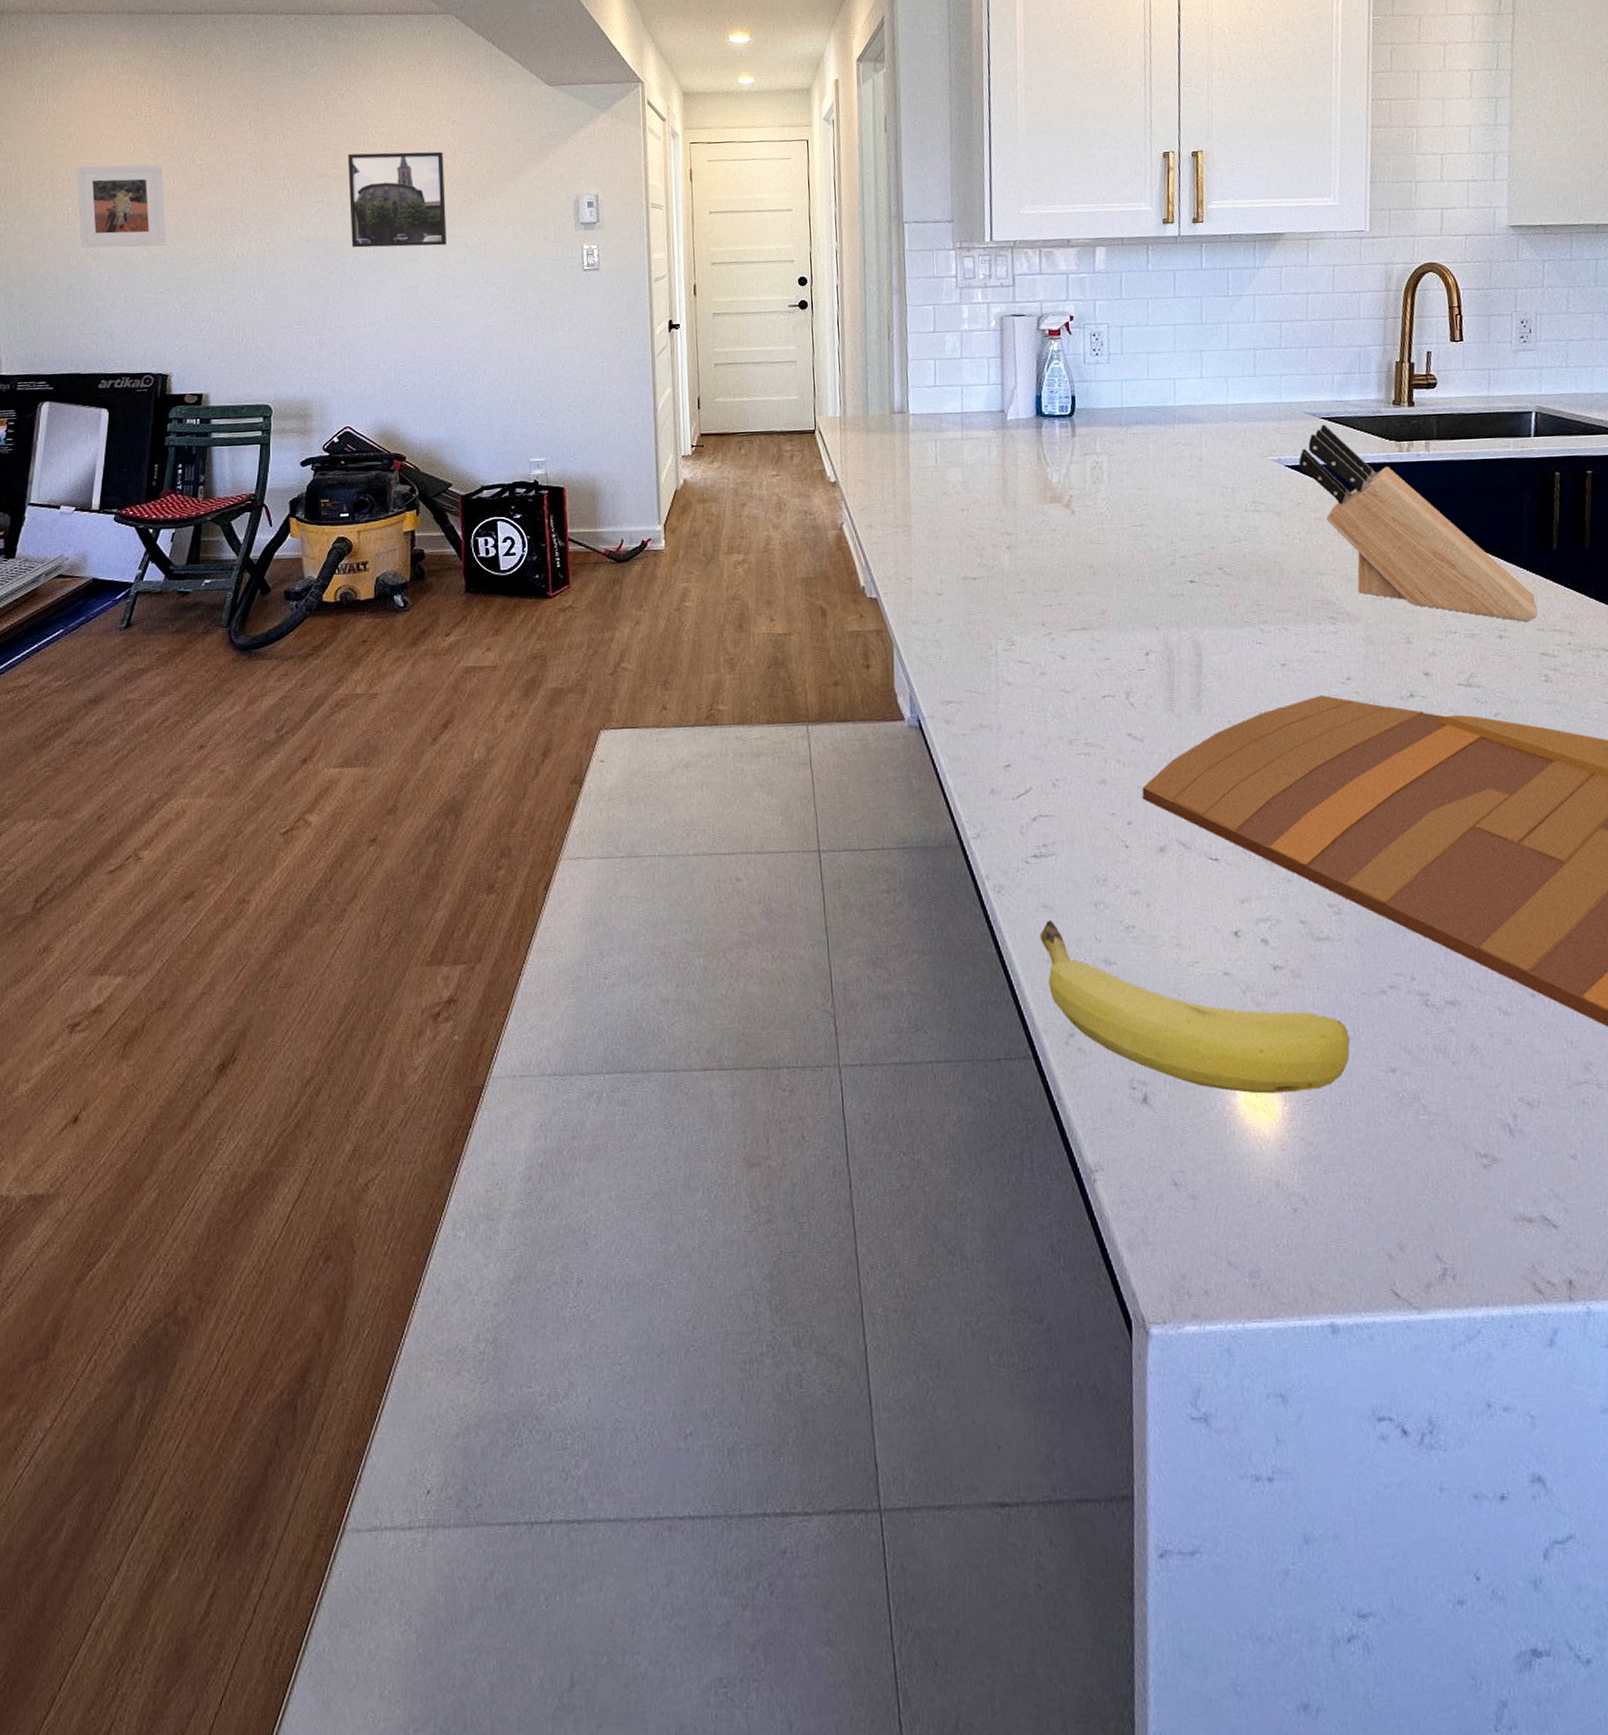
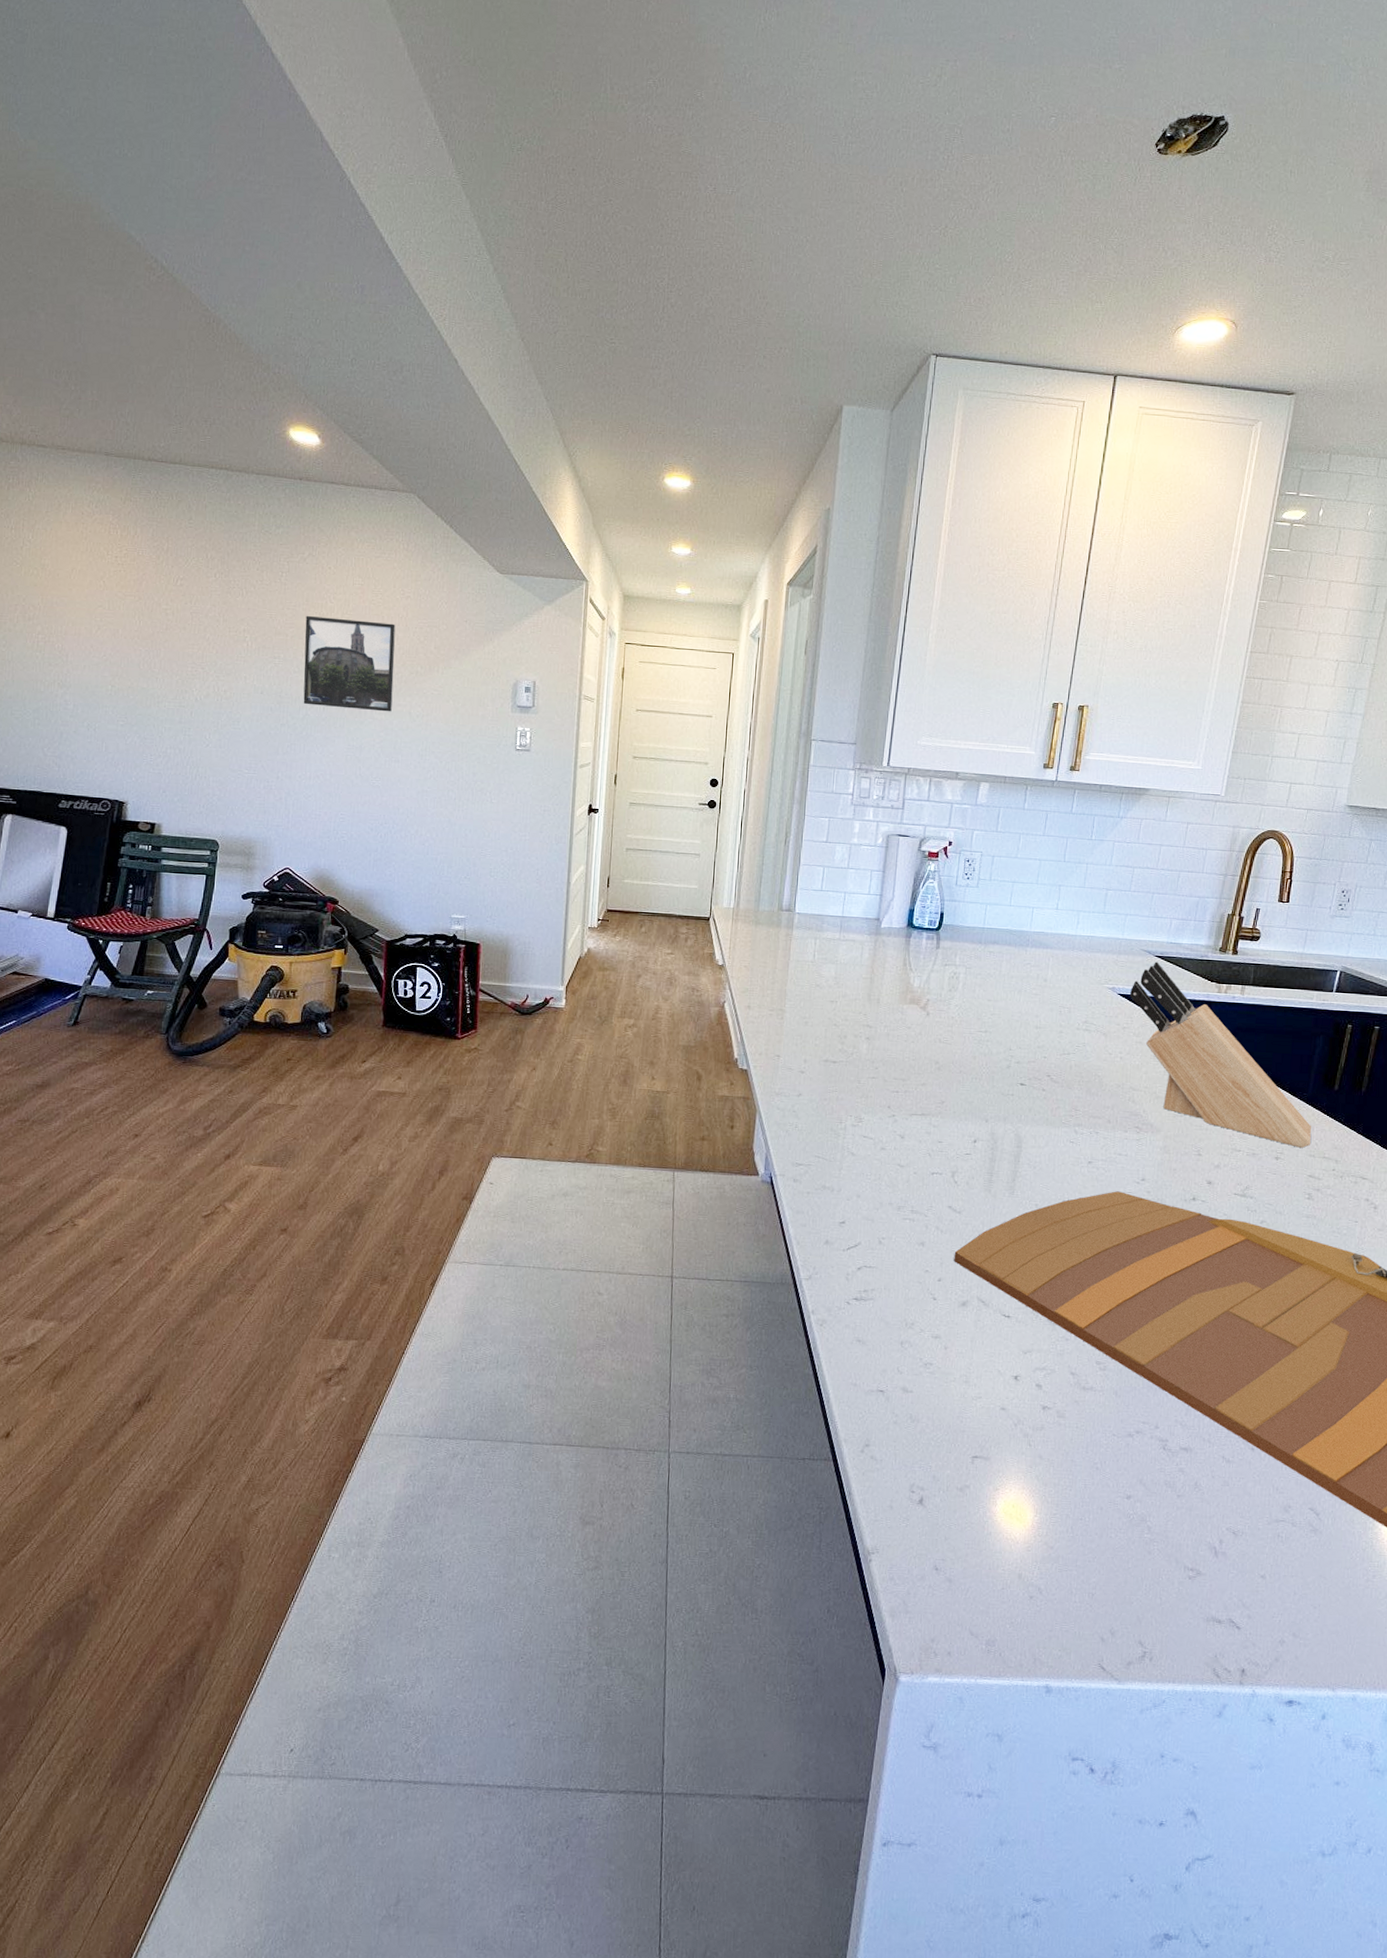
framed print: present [76,164,166,248] -> none [47,597,130,682]
fruit: present [1040,921,1351,1094] -> none [851,1352,1097,1507]

